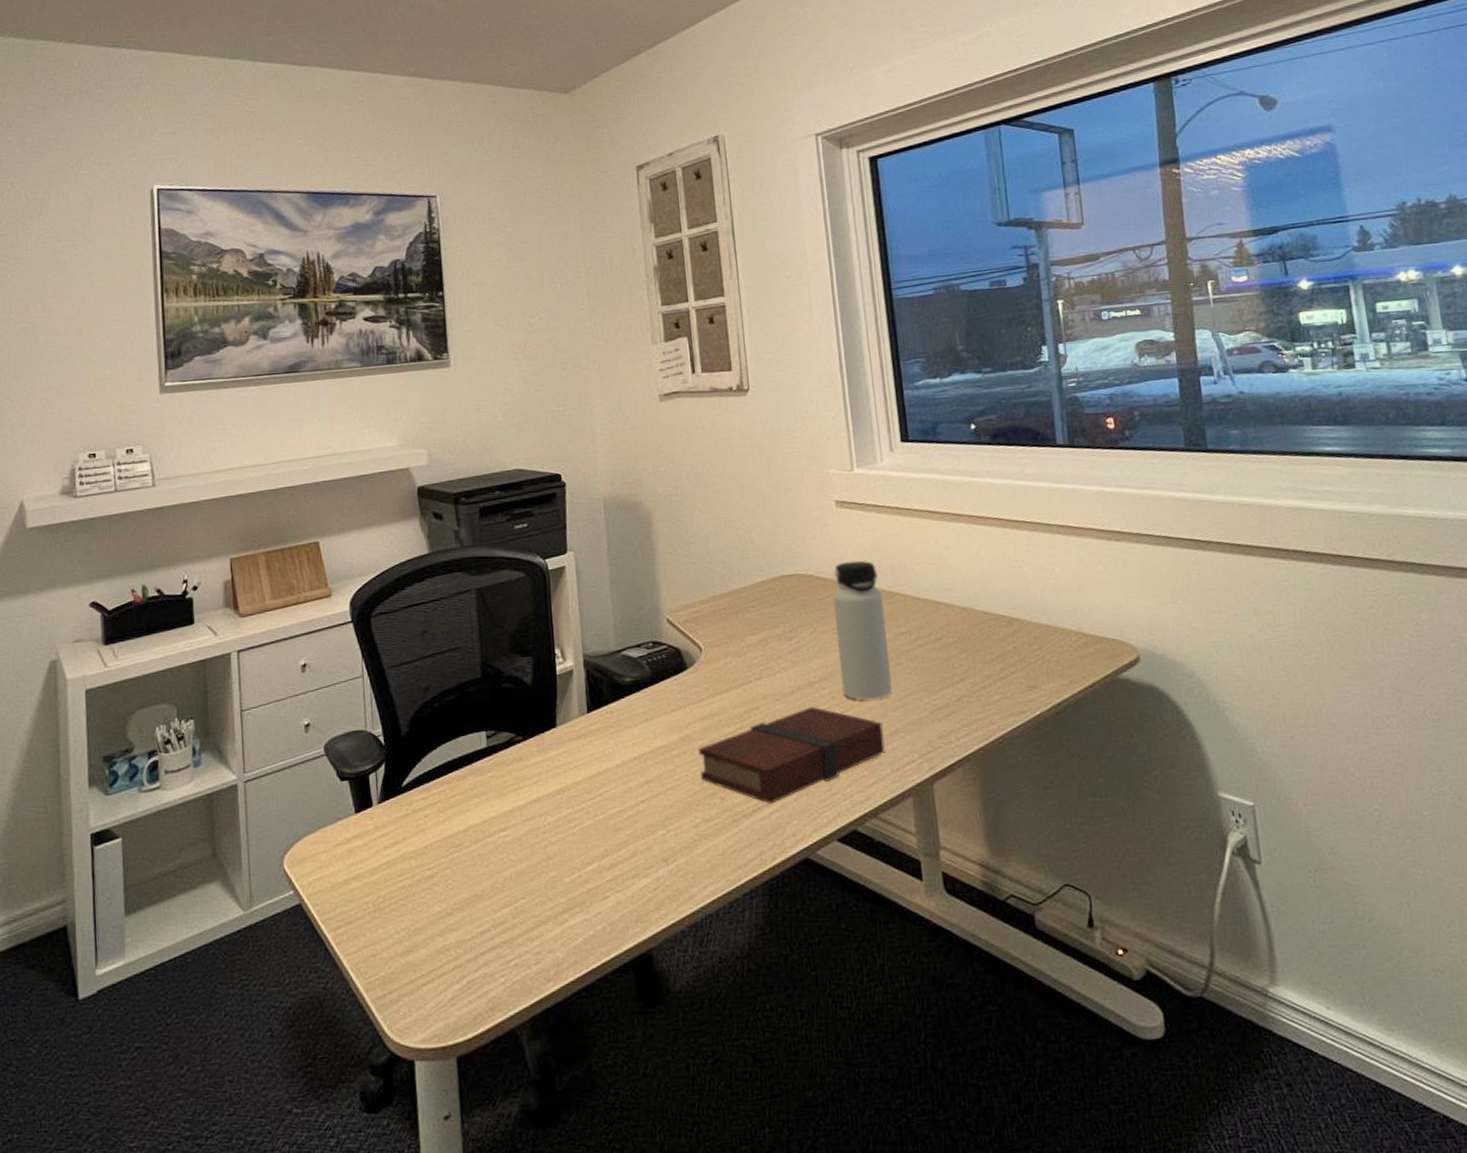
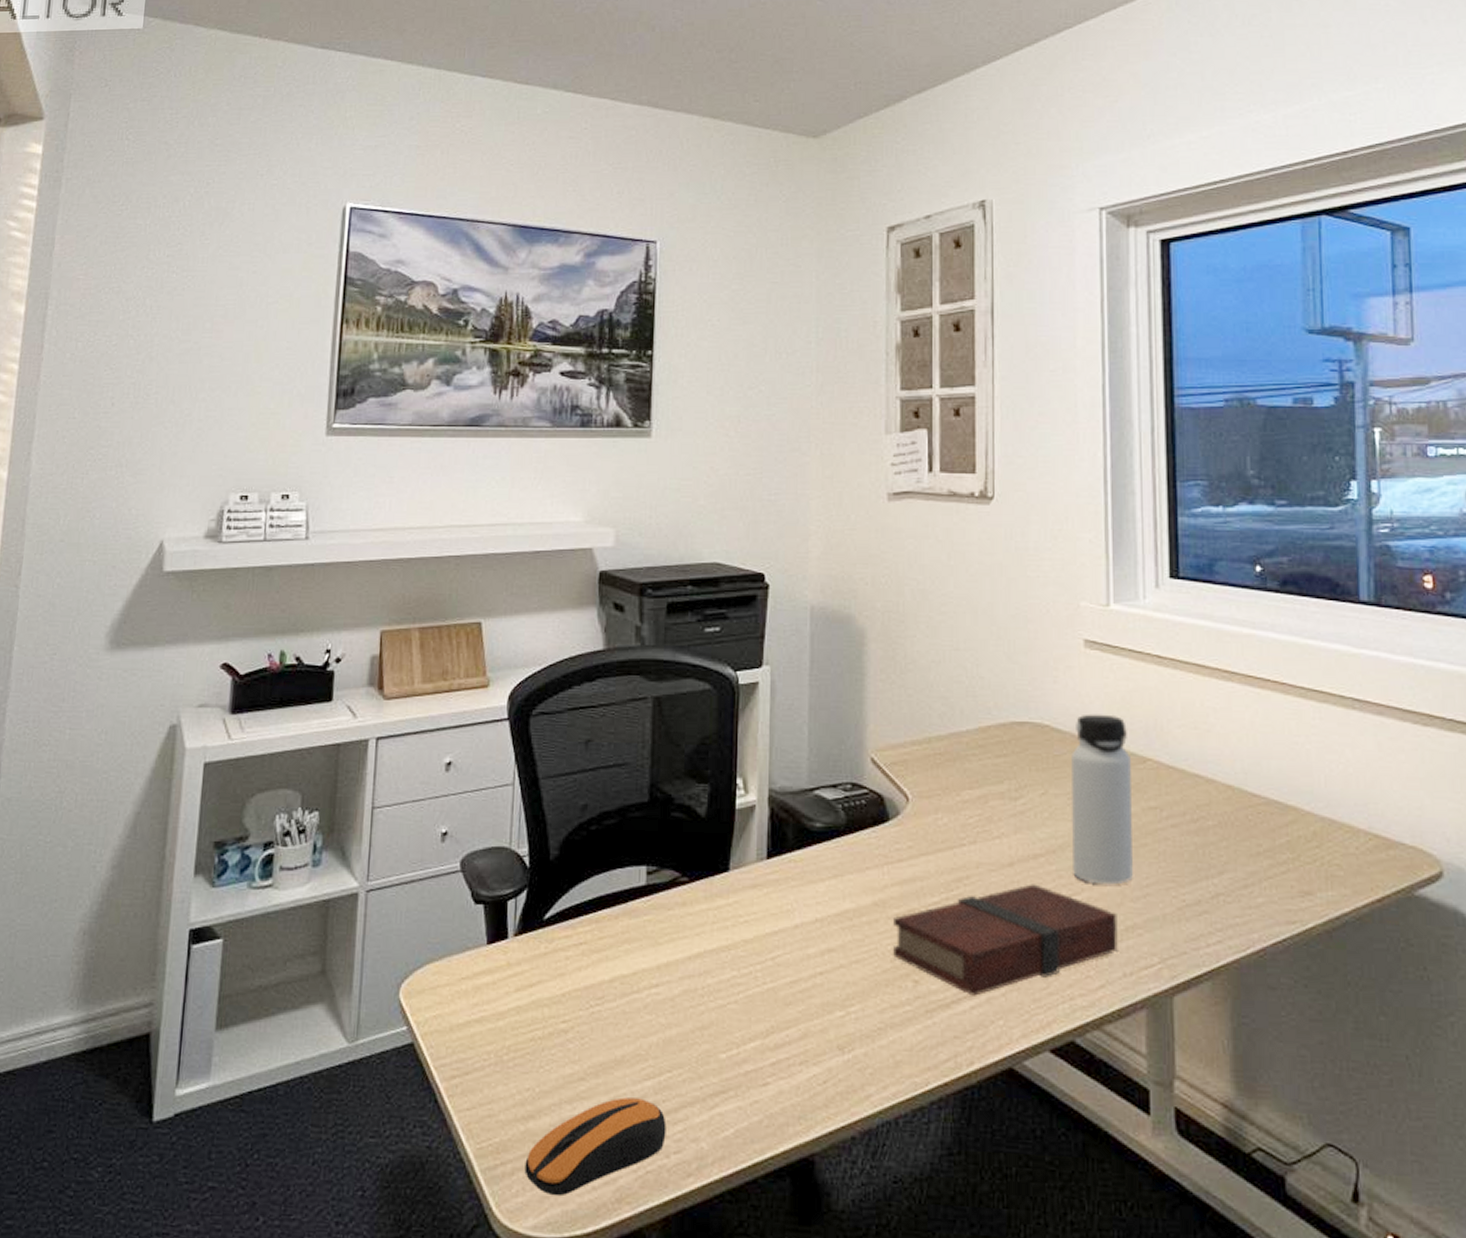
computer mouse: none [408,923,526,1013] -> present [525,1097,667,1197]

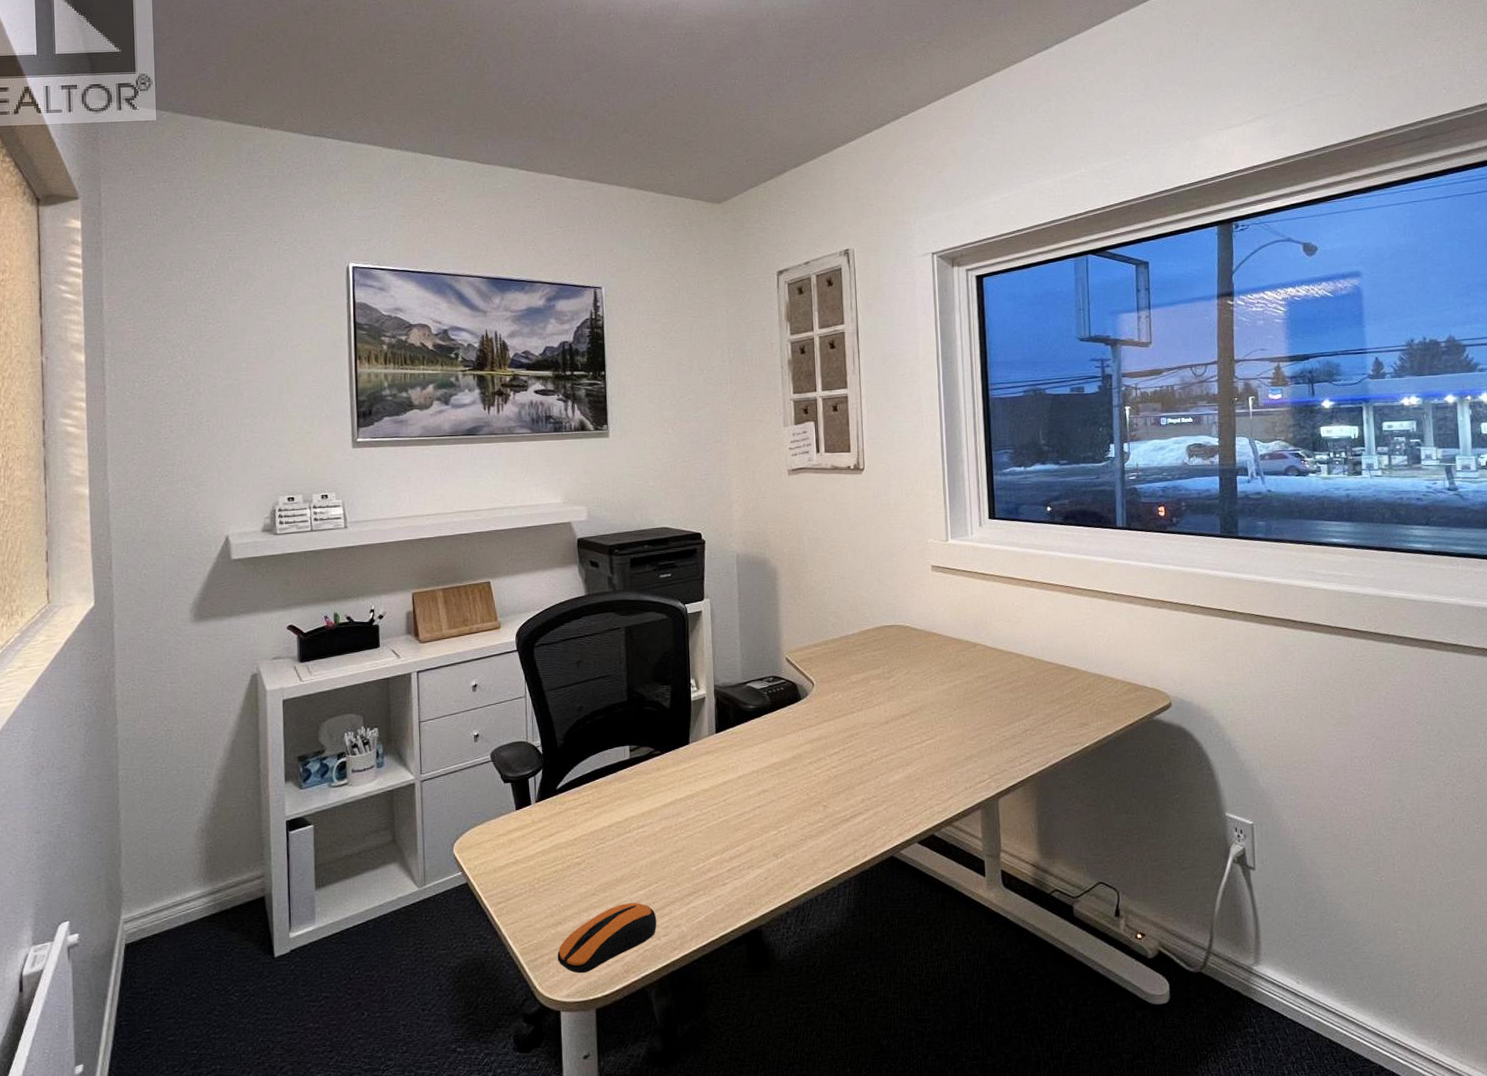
book: present [893,884,1118,996] -> none [807,734,961,812]
water bottle: present [1070,714,1133,885] -> none [925,615,970,731]

